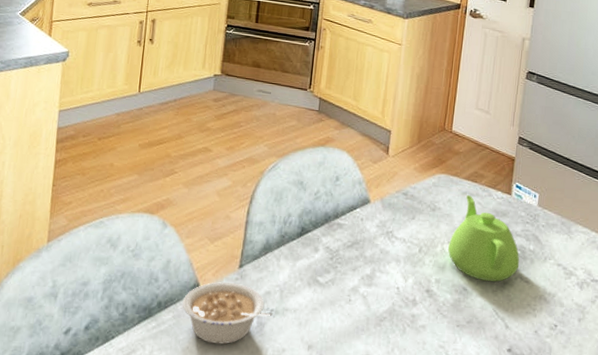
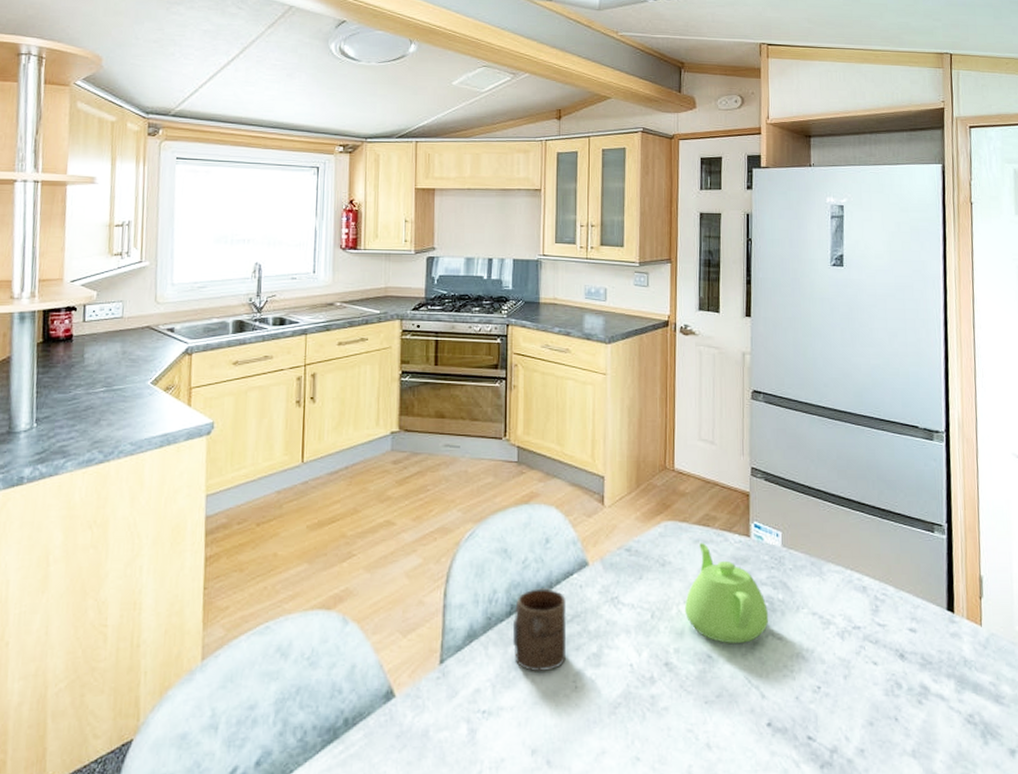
legume: present [182,282,274,345] -> none [374,682,486,763]
cup: none [301,217,348,285] -> present [512,588,567,672]

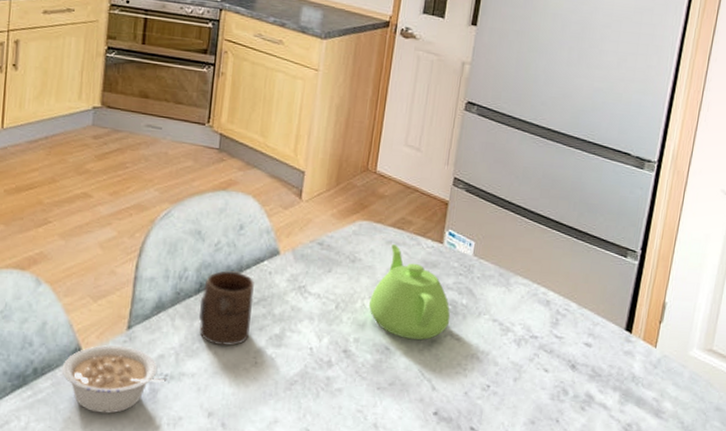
legume: none [374,682,486,763] -> present [62,345,168,414]

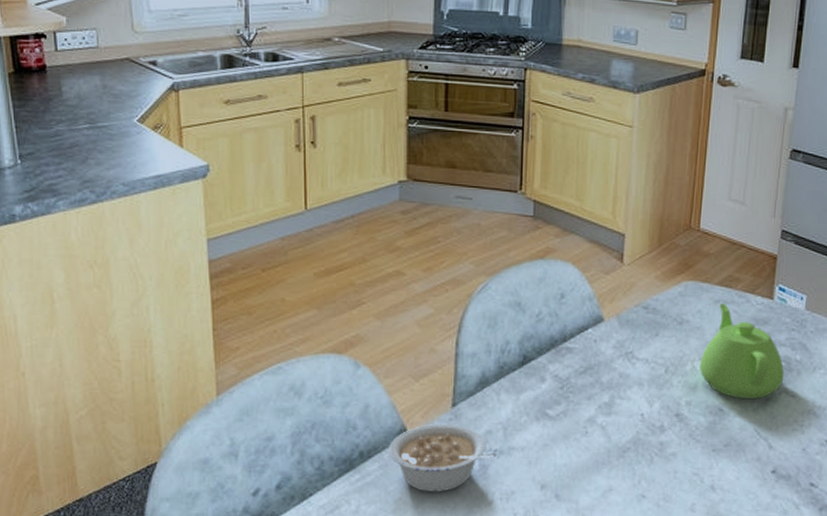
cup: present [199,270,254,347] -> none [525,341,580,418]

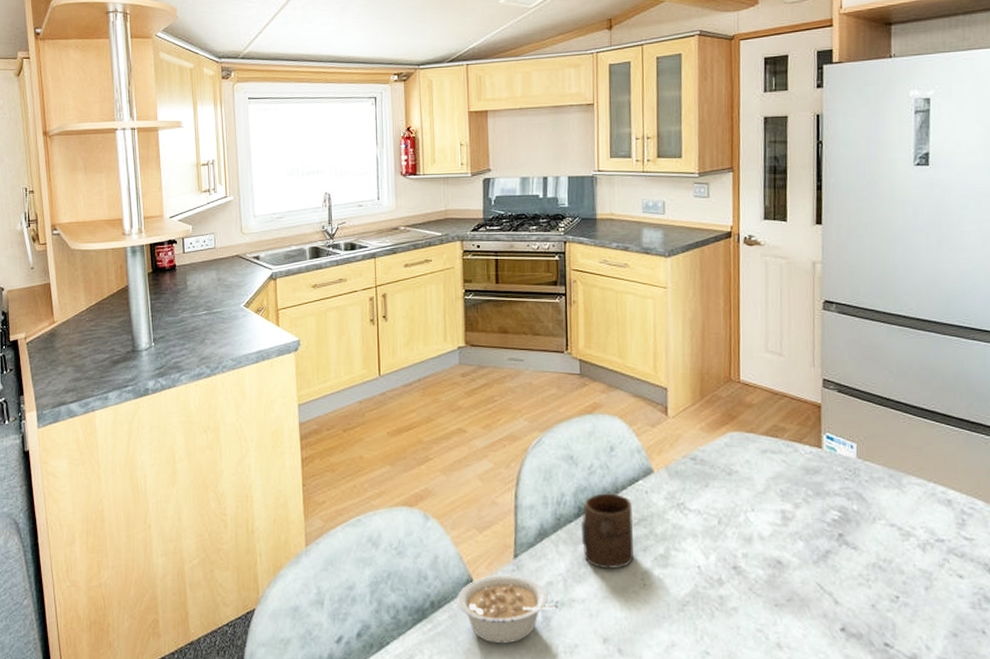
cup: none [525,341,580,418] -> present [580,493,634,570]
teapot: present [700,303,785,399] -> none [753,453,843,551]

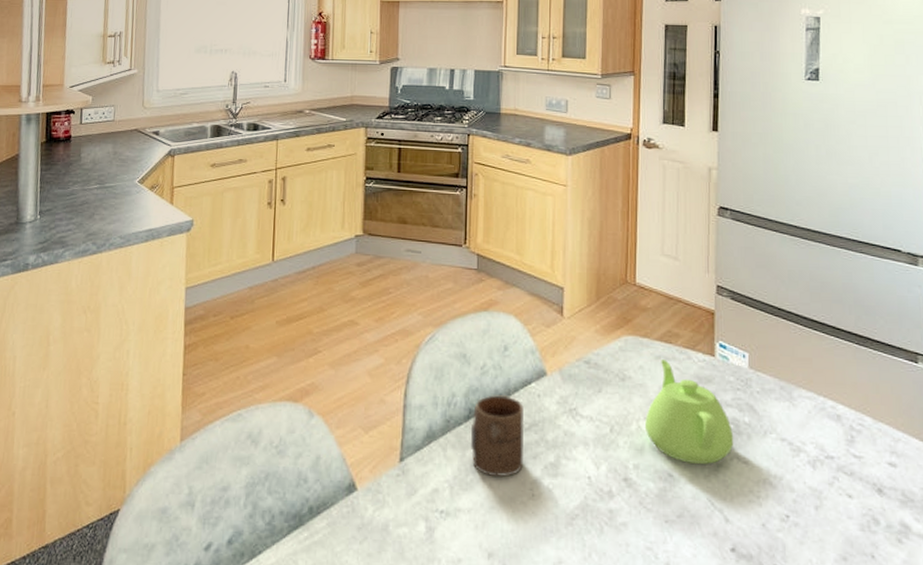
legume: present [457,574,560,644] -> none [337,479,444,556]
teapot: none [753,453,843,551] -> present [645,360,734,464]

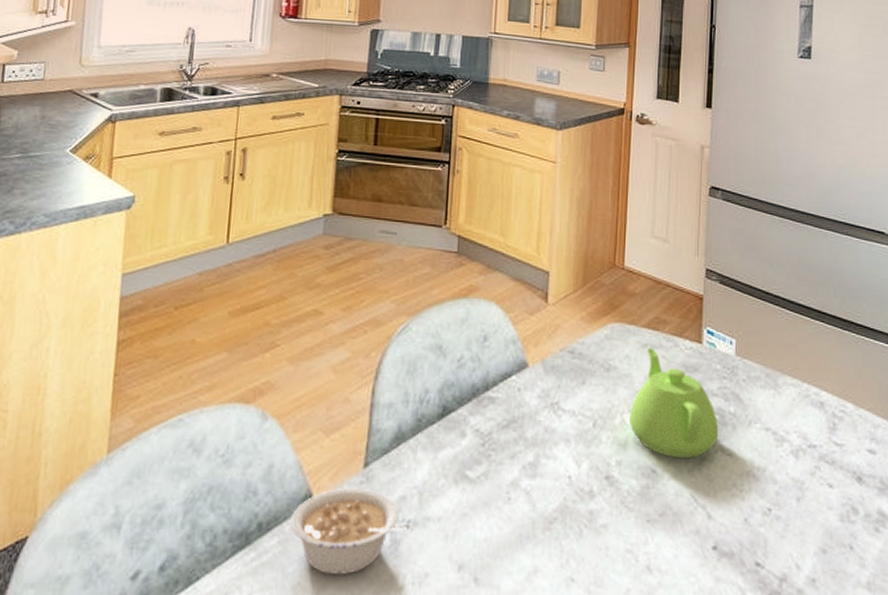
legume: none [337,479,444,556] -> present [290,487,412,575]
cup: present [470,395,525,478] -> none [444,390,503,481]

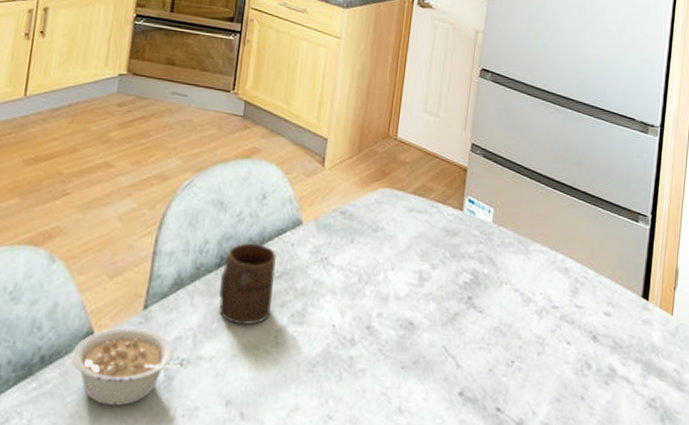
cup: none [444,390,503,481] -> present [218,243,276,326]
teapot: present [630,348,719,458] -> none [392,212,473,313]

